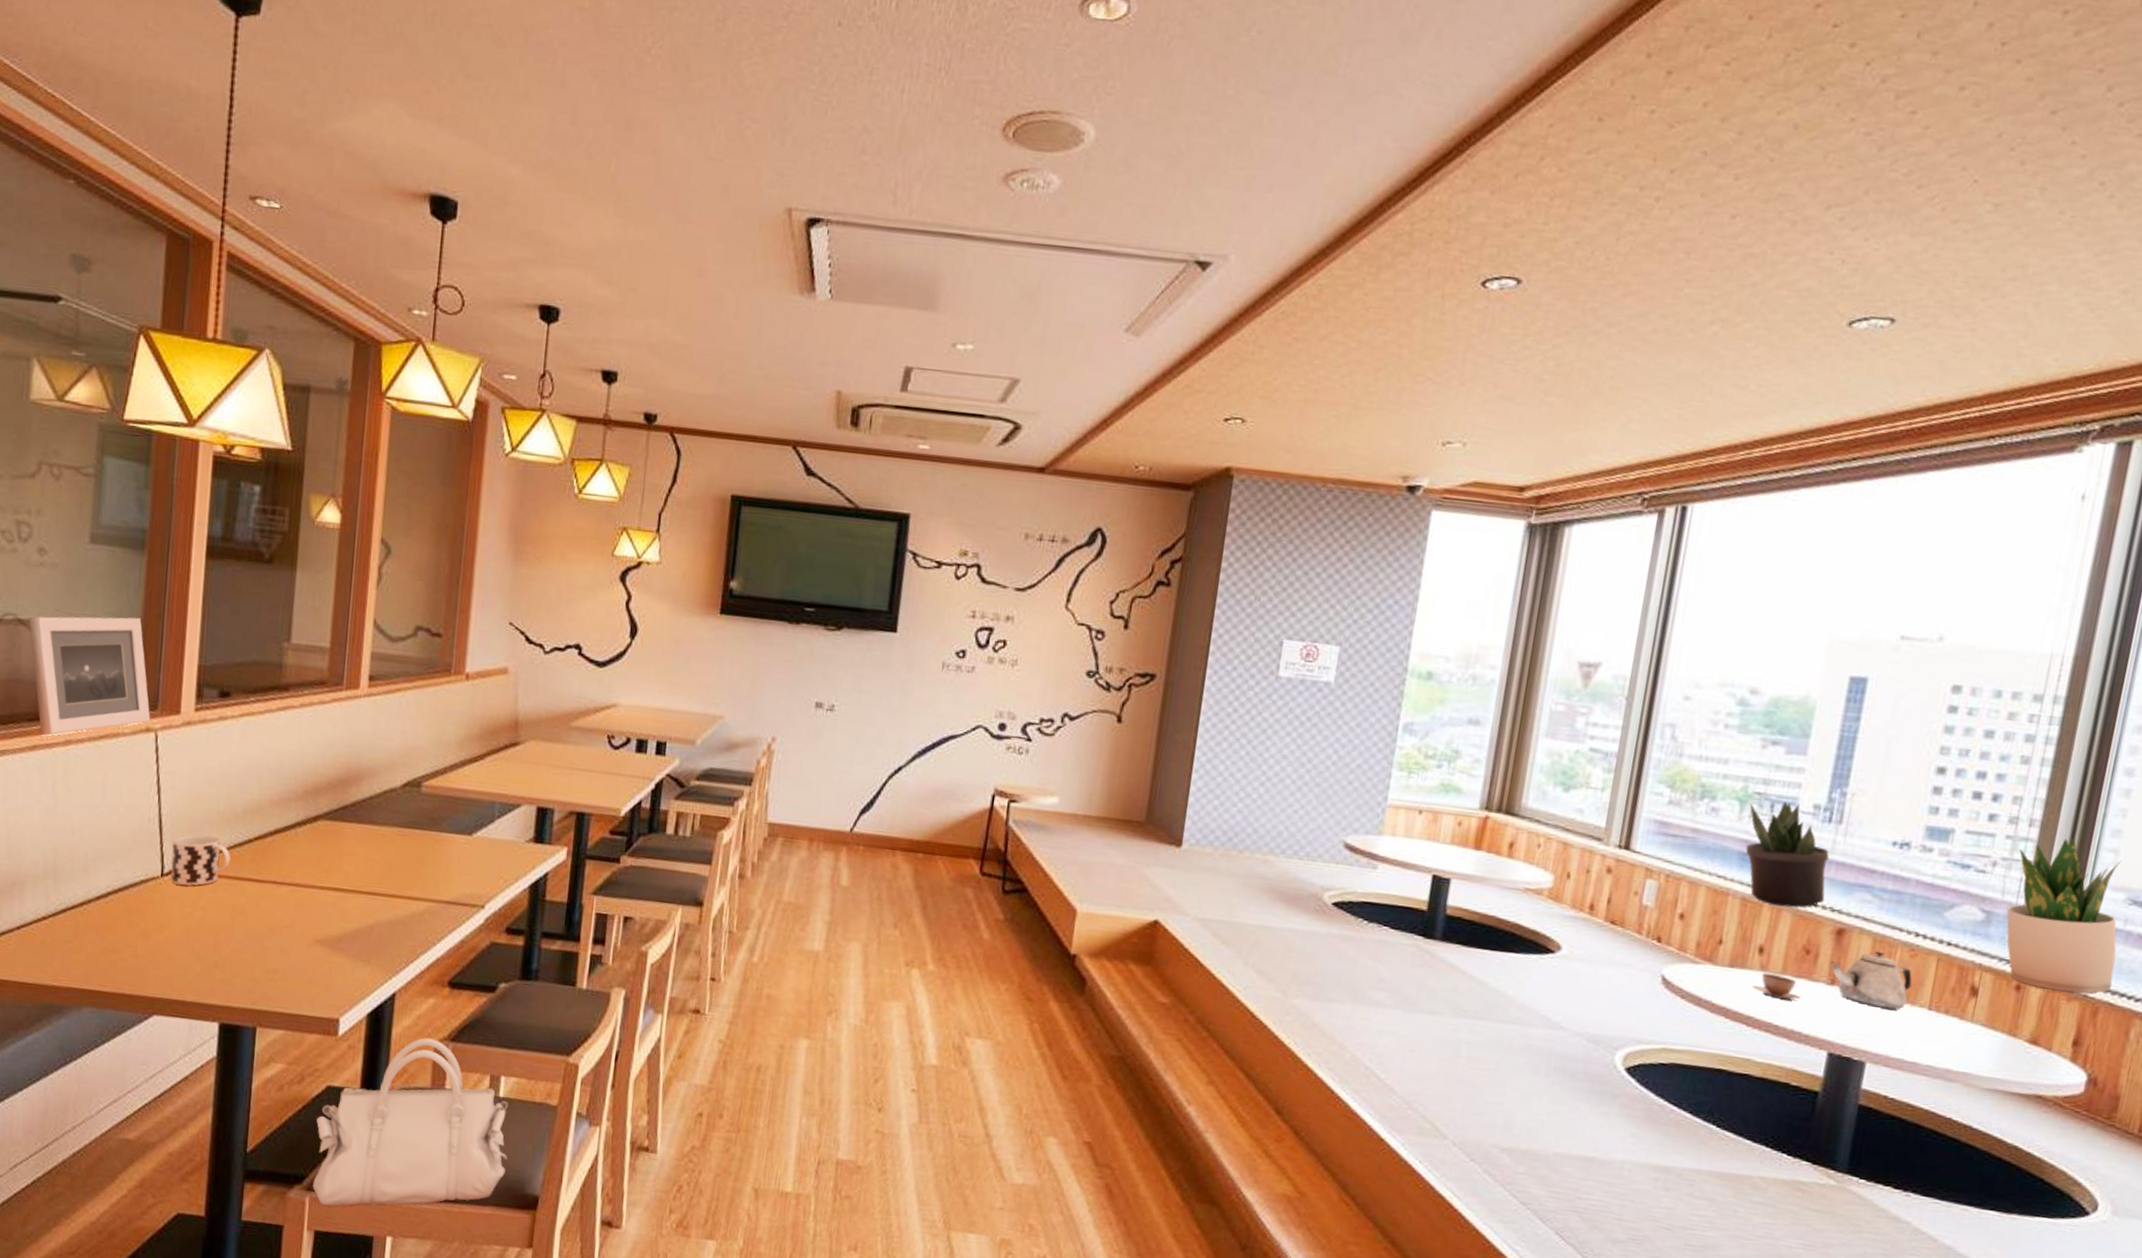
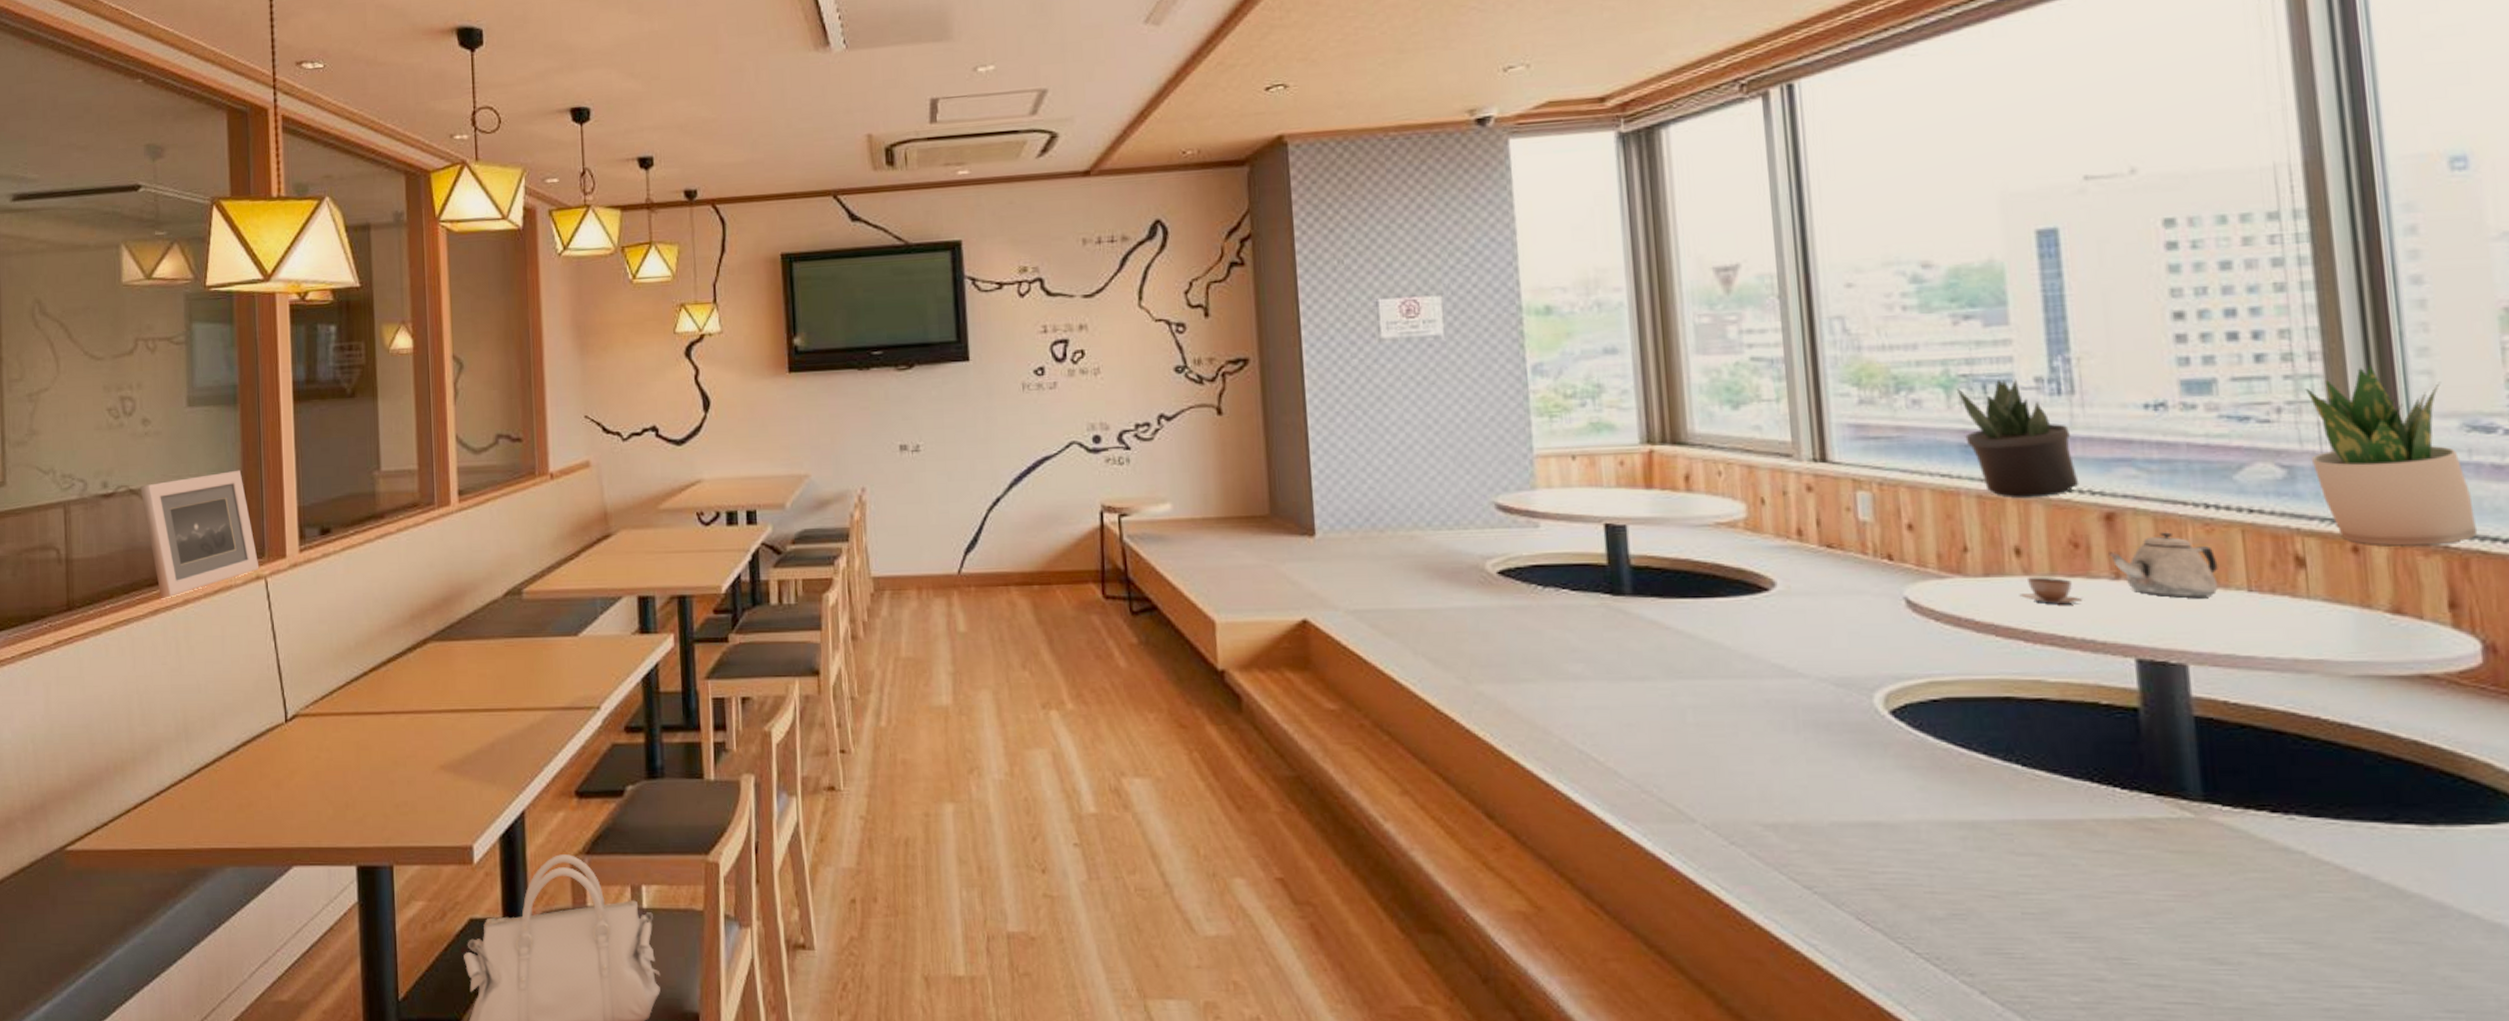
cup: present [170,835,231,886] -> none [292,675,349,729]

